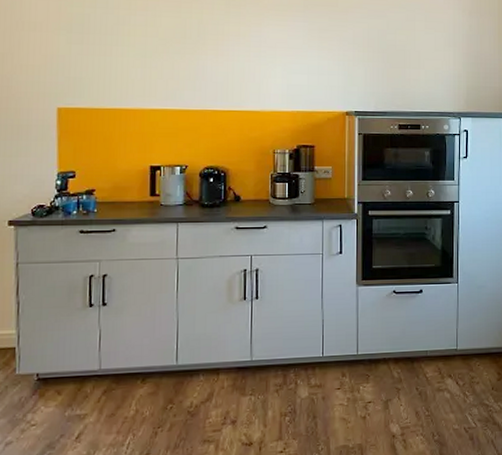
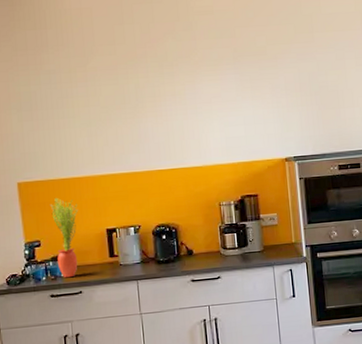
potted plant: none [91,127,122,214] -> present [51,197,79,278]

